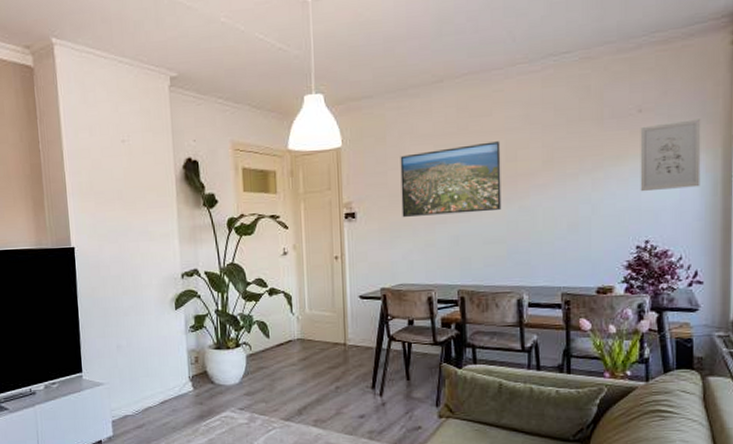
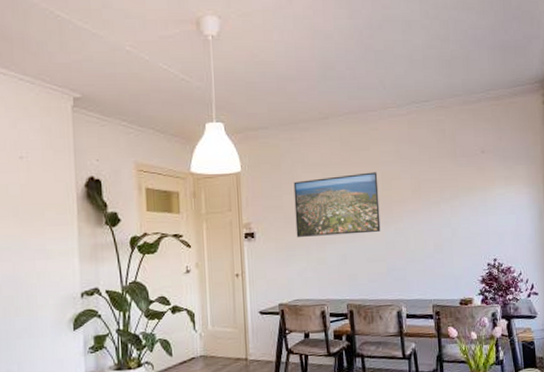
wall art: present [640,119,701,192] -> none [484,160,530,218]

